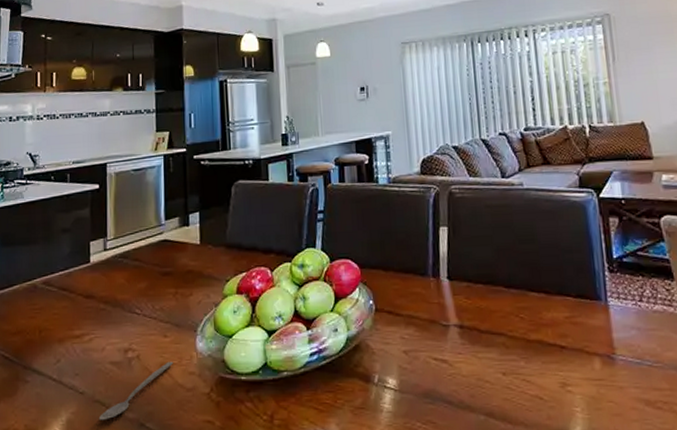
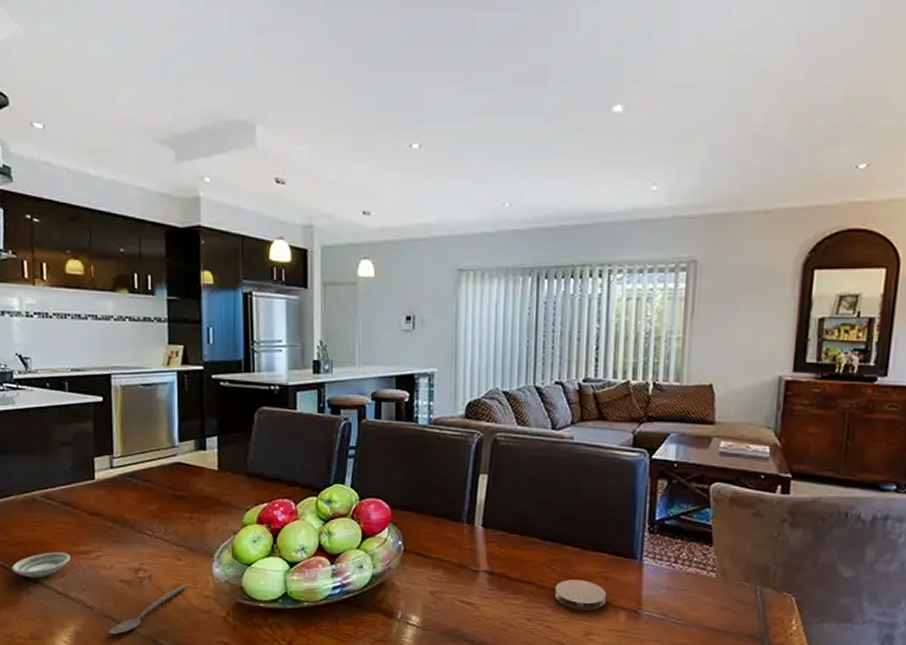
saucer: none [12,338,66,367] -> present [12,552,71,578]
coaster: none [526,327,579,359] -> present [555,579,607,611]

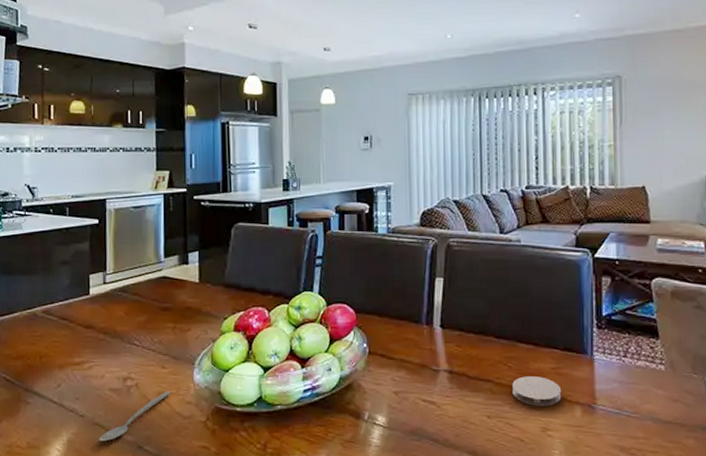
saucer: present [12,552,71,578] -> none [13,364,66,389]

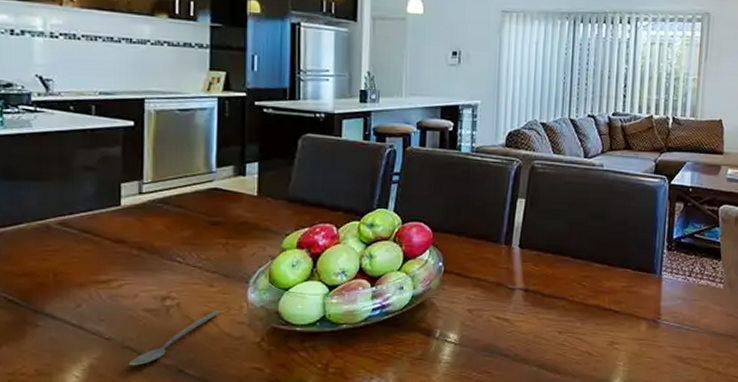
coaster: present [512,376,562,406] -> none [584,294,630,322]

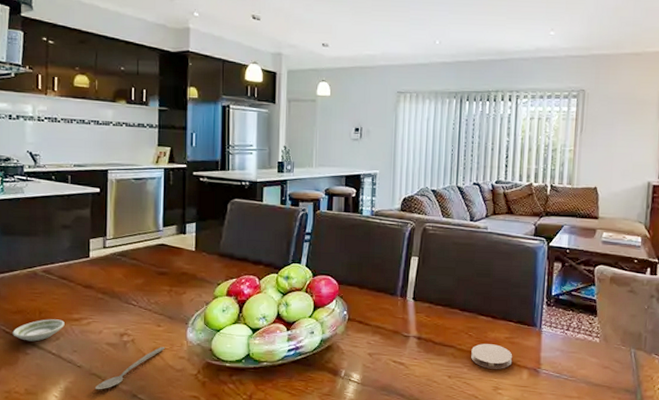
saucer: none [17,282,88,311] -> present [13,319,65,342]
coaster: none [584,294,630,322] -> present [471,344,513,369]

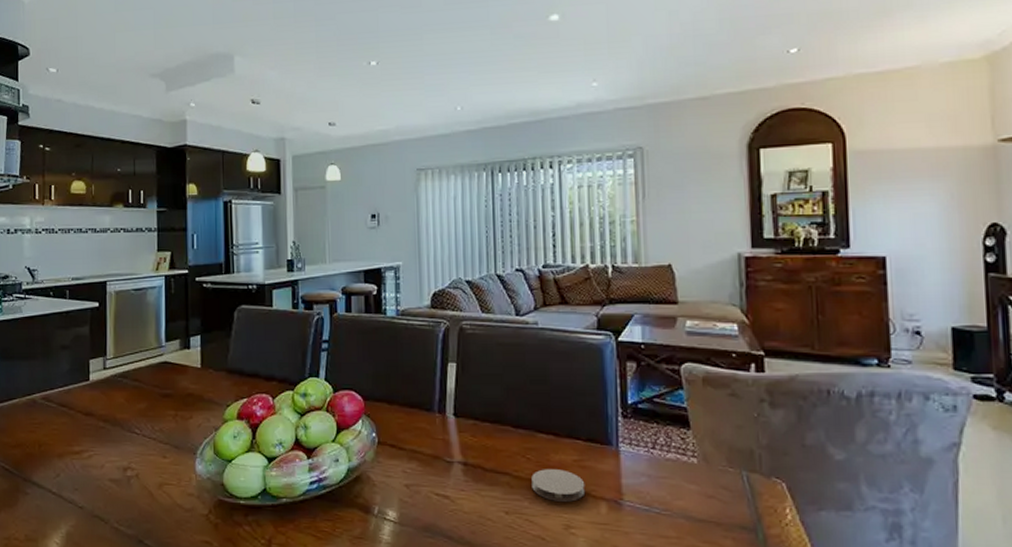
saucer: present [13,319,65,342] -> none [12,453,65,479]
spoon: present [94,346,166,390] -> none [97,482,173,535]

